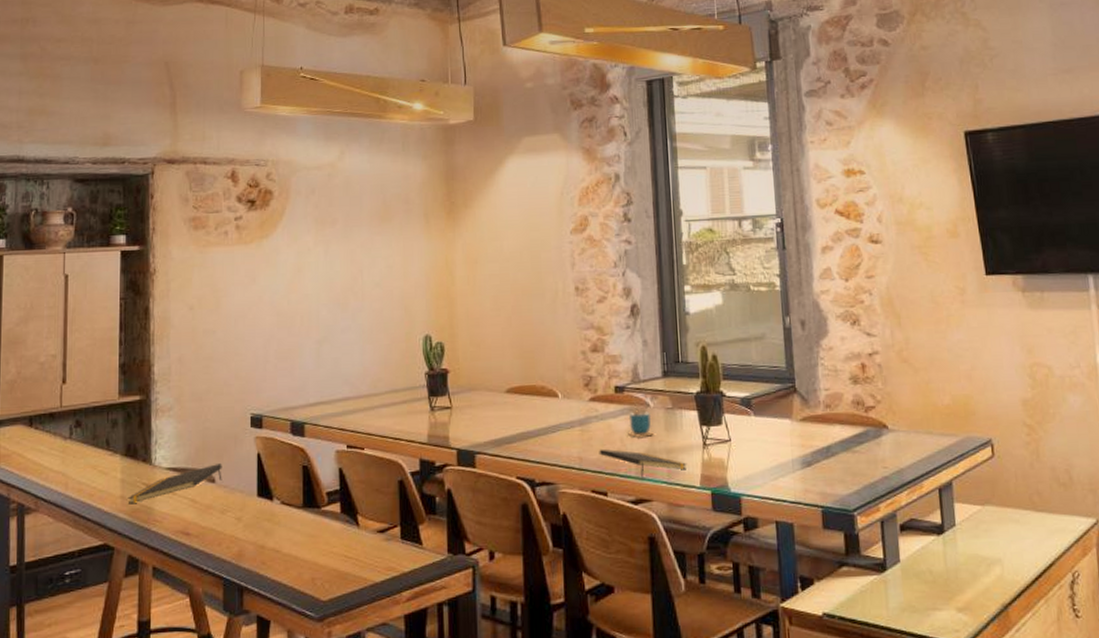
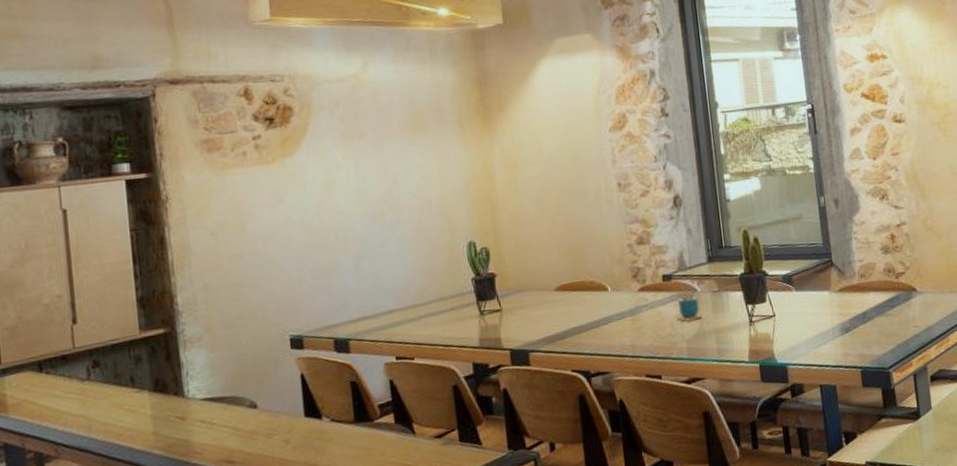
notepad: present [128,464,222,505] -> none [161,388,265,440]
notepad: present [599,449,687,477] -> none [650,335,736,357]

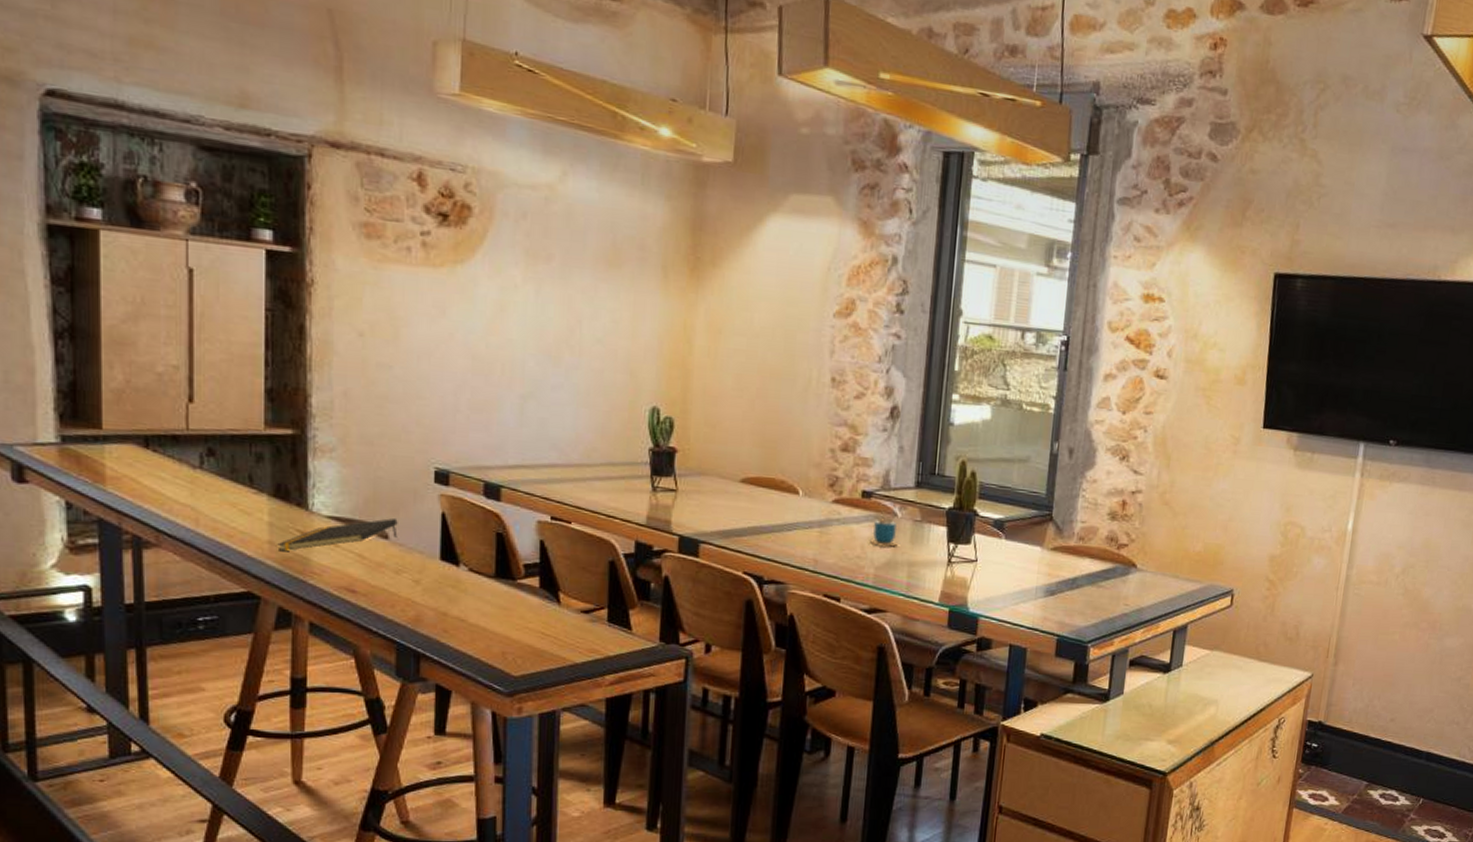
notepad: none [161,388,265,440] -> present [277,518,398,552]

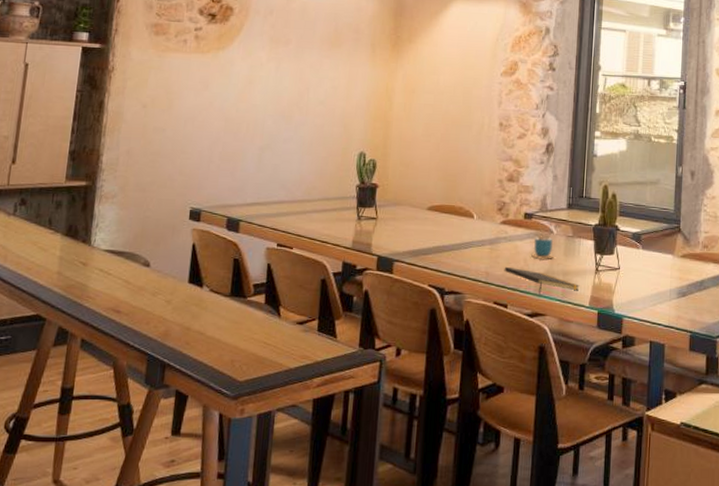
notepad: present [277,518,398,552] -> none [64,250,158,280]
notepad: none [836,553,929,587] -> present [504,266,580,294]

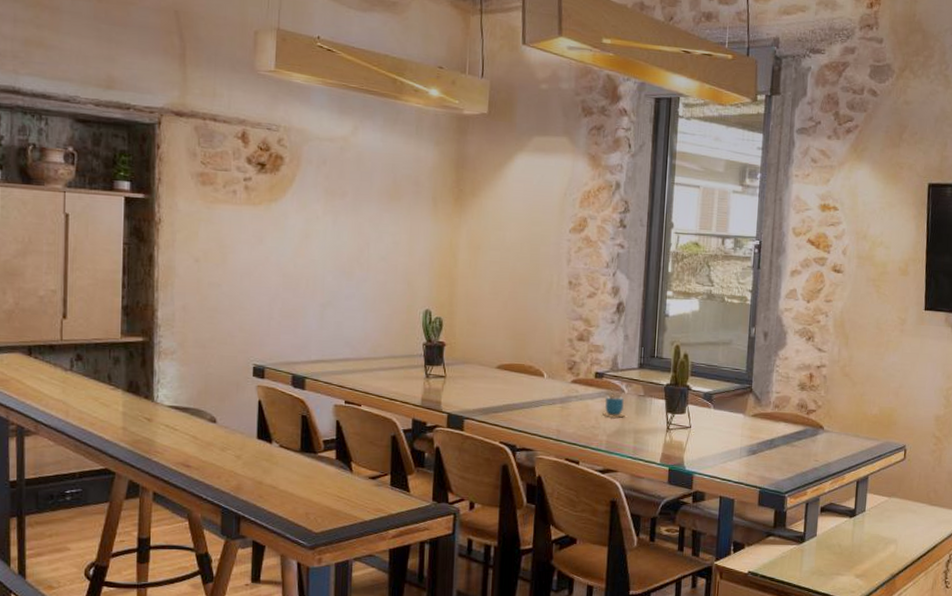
notepad: present [504,266,580,294] -> none [575,424,651,451]

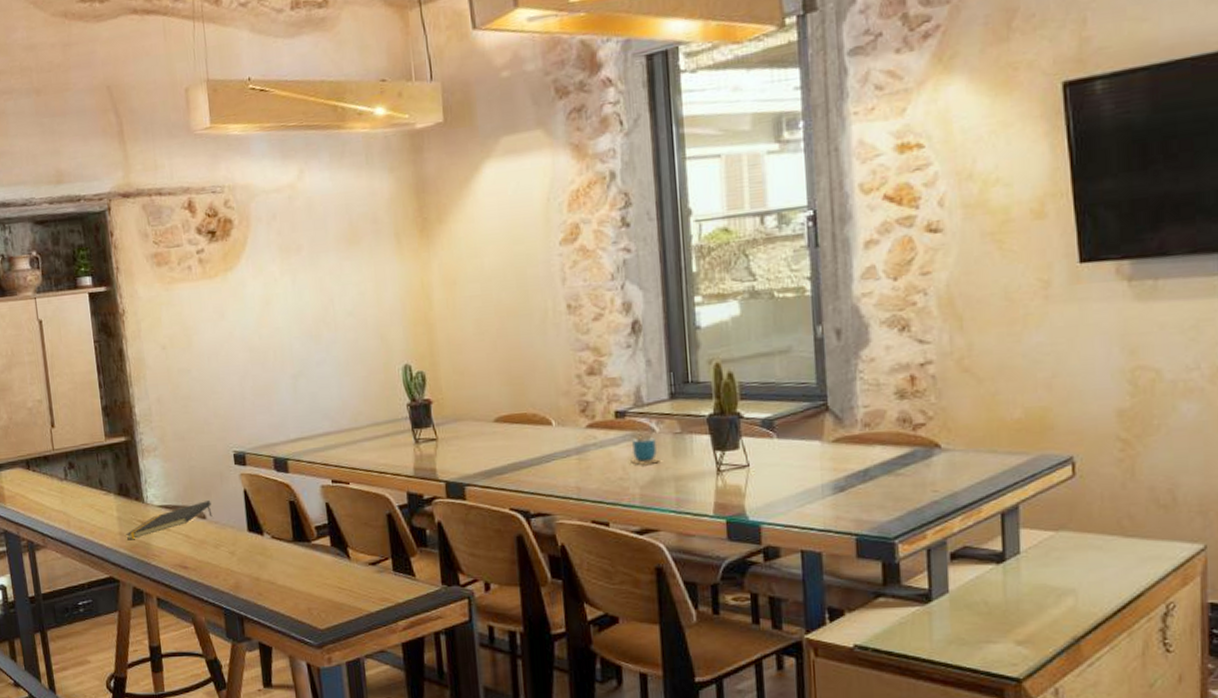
notepad: none [129,406,224,436] -> present [126,501,213,541]

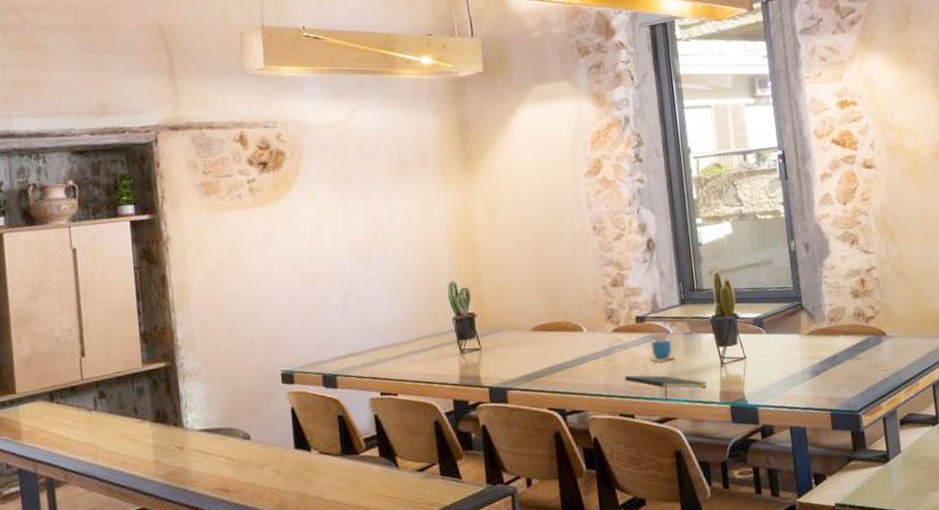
notepad: present [126,501,213,541] -> none [161,421,258,468]
notepad: none [598,477,699,506] -> present [624,375,707,398]

